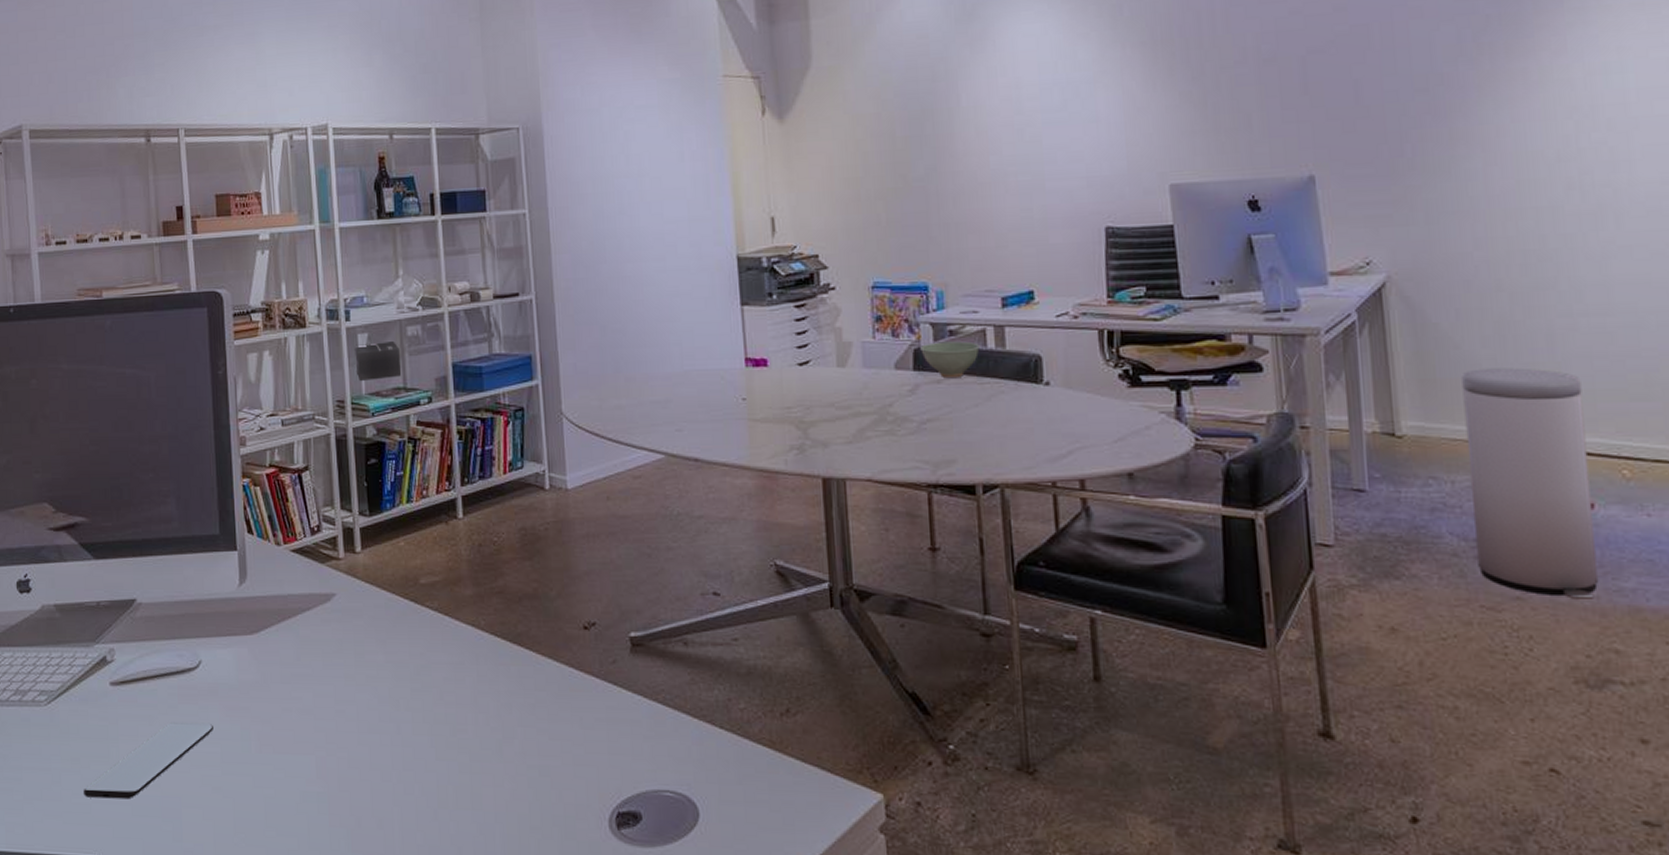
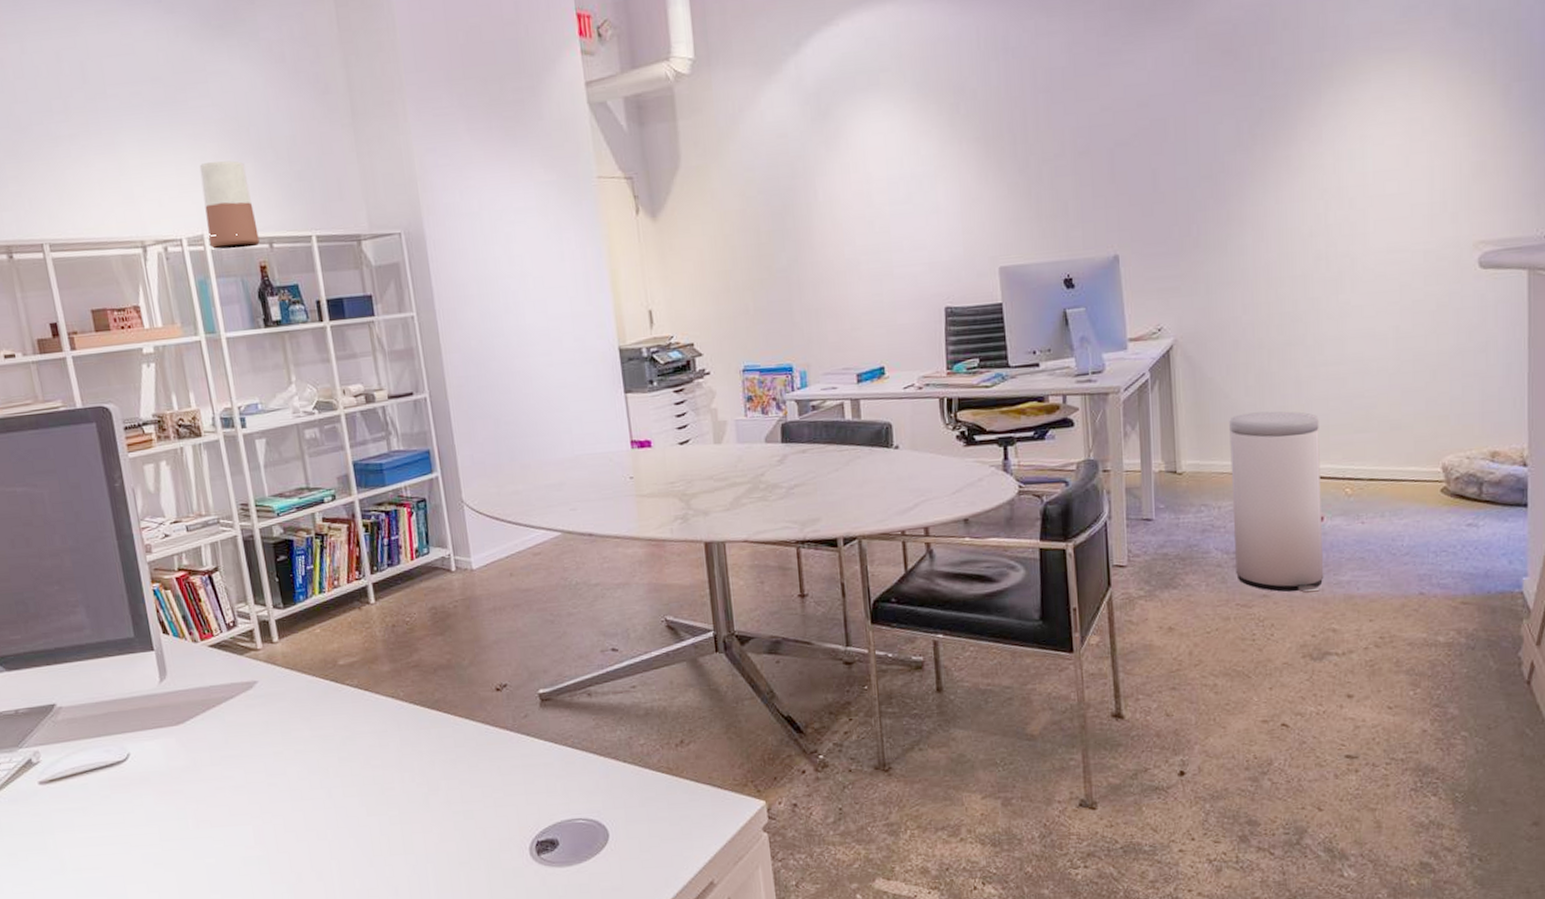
phone: present [84,722,213,800] -> none [24,807,149,886]
vase: none [330,52,380,140] -> present [199,160,260,250]
box: present [355,342,402,381] -> none [253,445,304,484]
bowl: present [920,341,980,379] -> none [787,414,839,448]

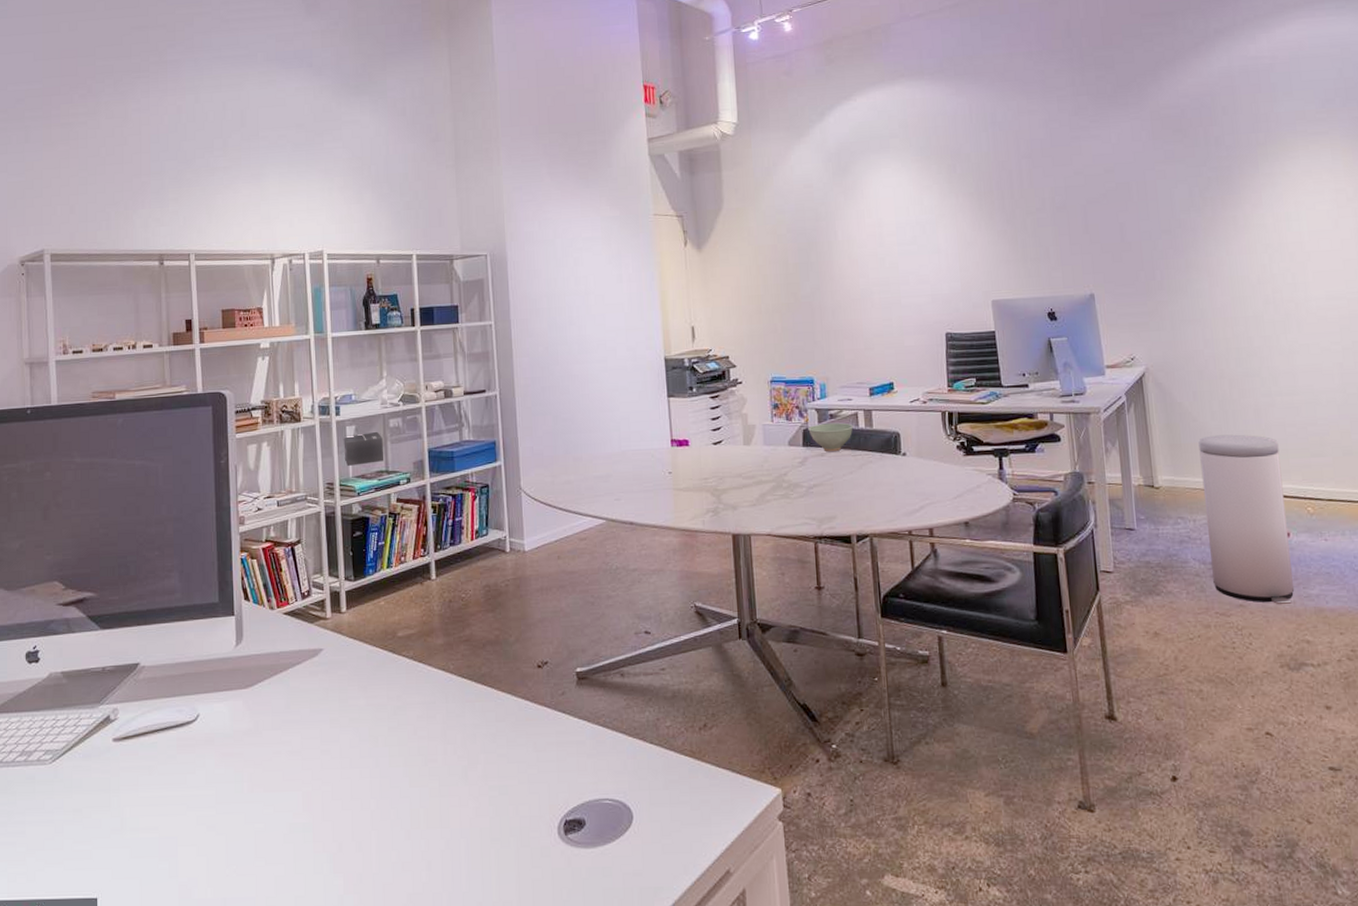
vase: present [199,160,260,250] -> none [326,191,369,264]
box: none [253,445,304,484] -> present [343,432,384,466]
bowl: none [787,414,839,448] -> present [808,422,853,452]

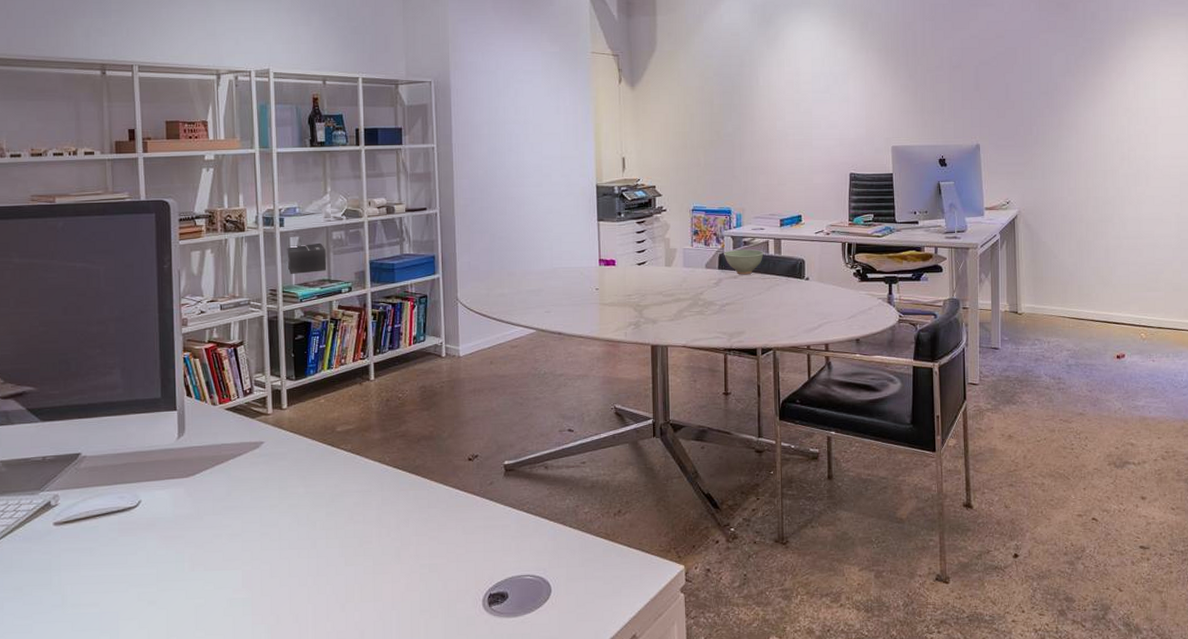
pedal bin: present [1198,434,1295,605] -> none [1057,270,1125,414]

